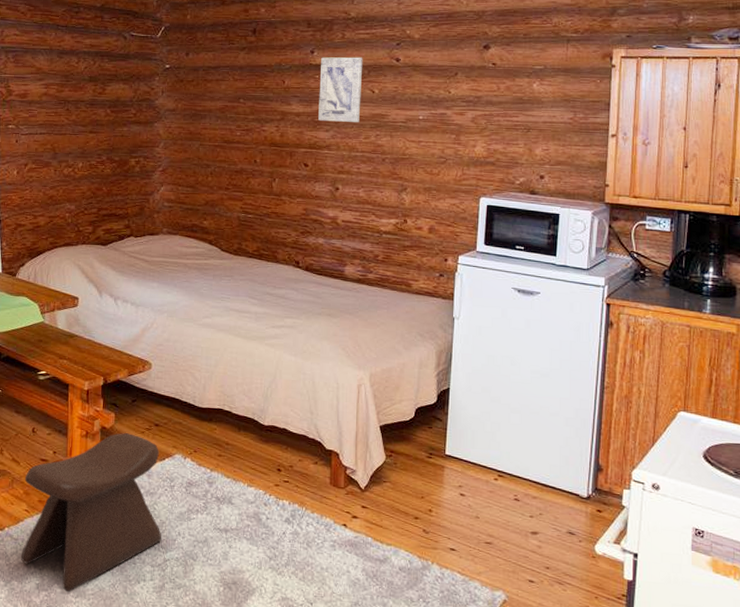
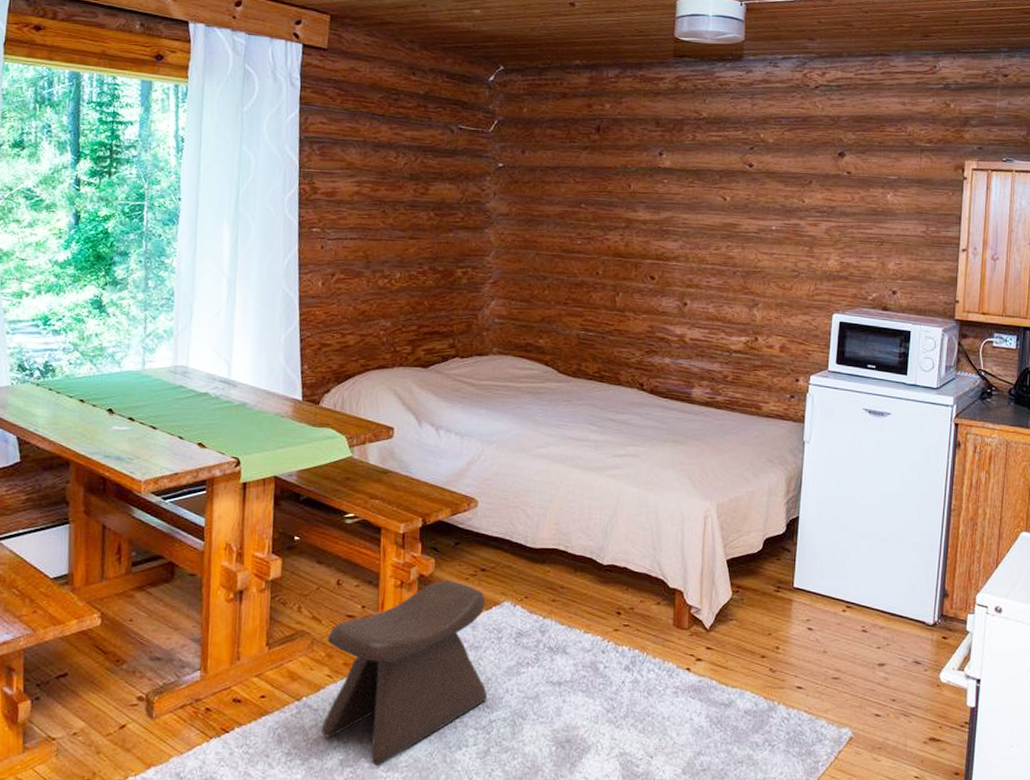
wall art: present [318,57,363,122] -> none [666,160,715,232]

